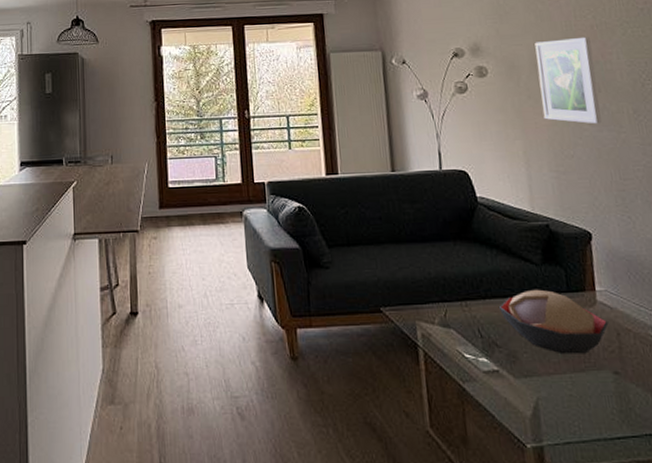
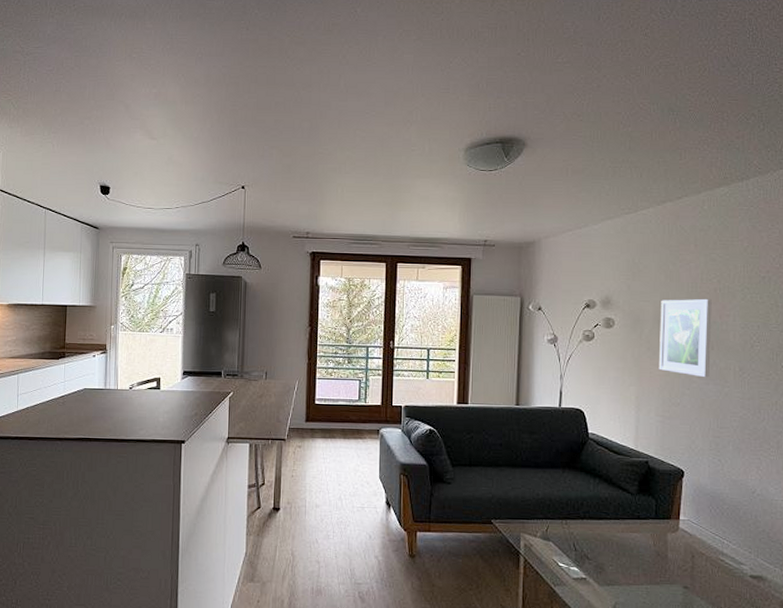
decorative bowl: present [498,289,609,355] -> none [593,514,686,570]

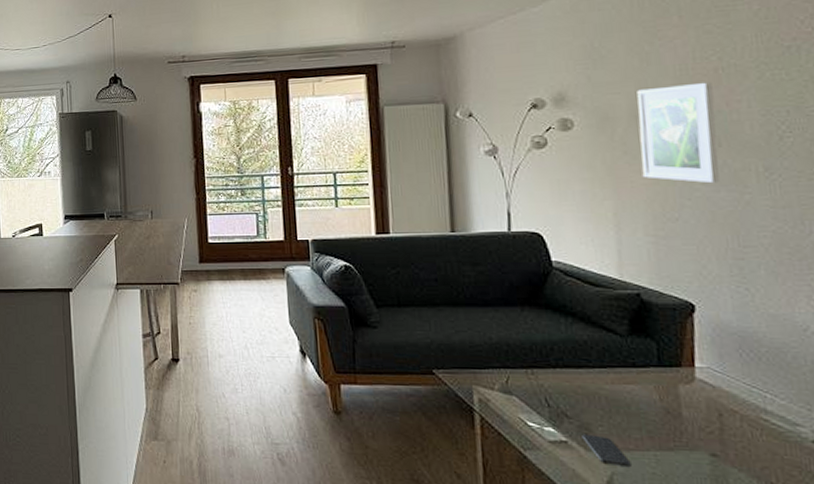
smartphone: none [597,572,629,599] -> present [582,434,631,468]

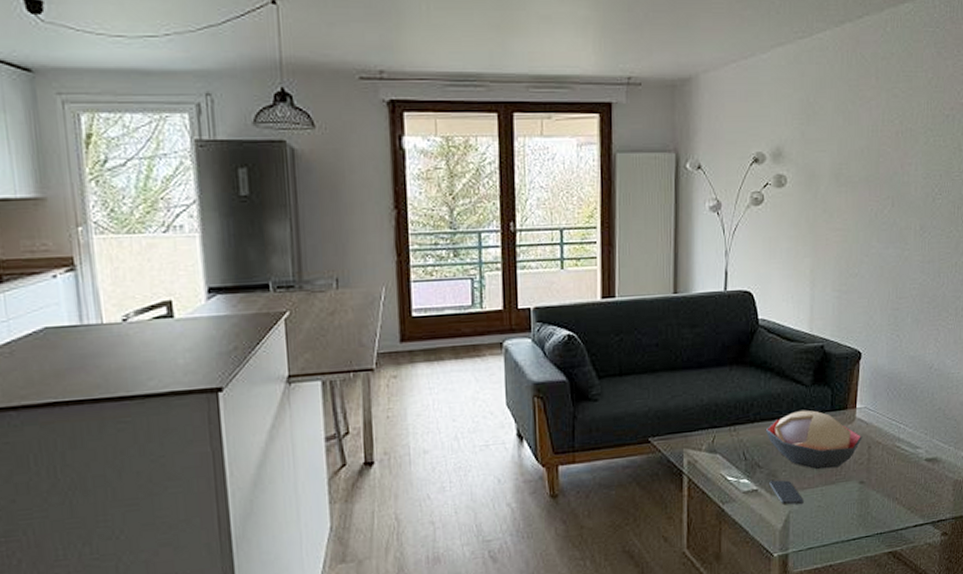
decorative bowl: none [571,361,709,433] -> present [765,410,863,470]
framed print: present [637,82,720,184] -> none [835,144,893,241]

